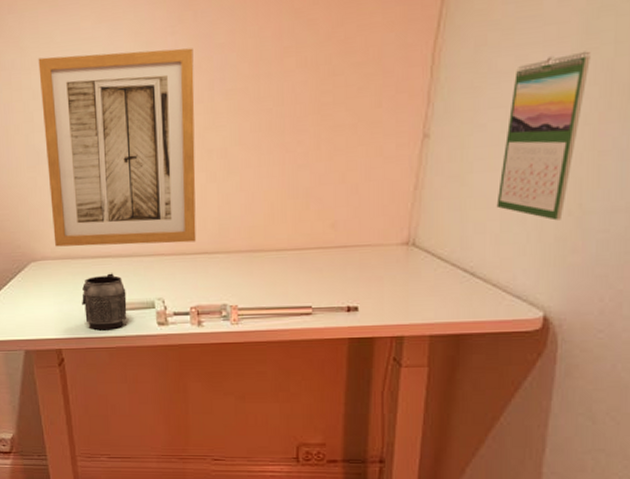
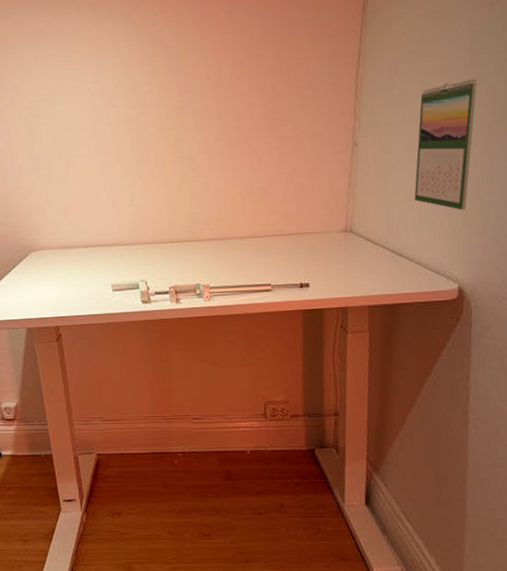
wall art: present [38,48,197,247] -> none [36,76,173,239]
mug: present [82,273,127,330] -> none [76,259,116,309]

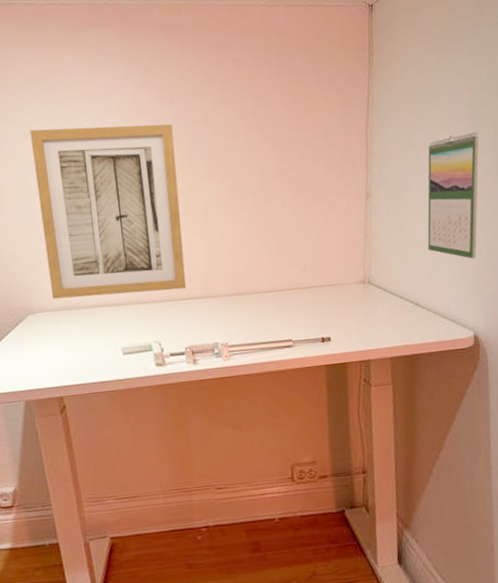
wall art: none [36,76,173,239] -> present [30,124,187,299]

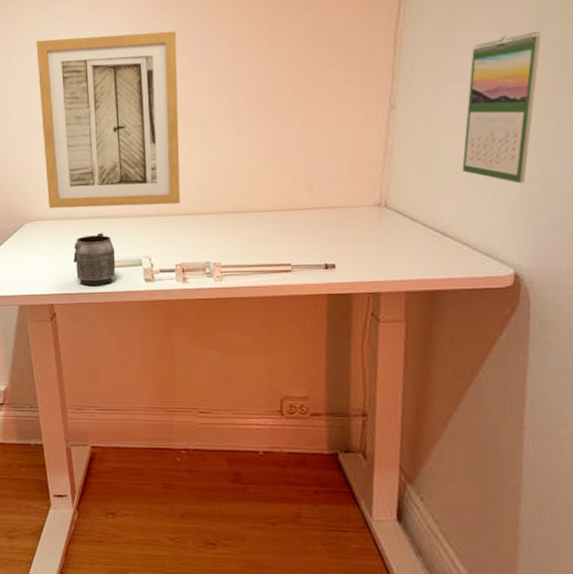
mug: none [81,320,127,375] -> present [73,232,116,287]

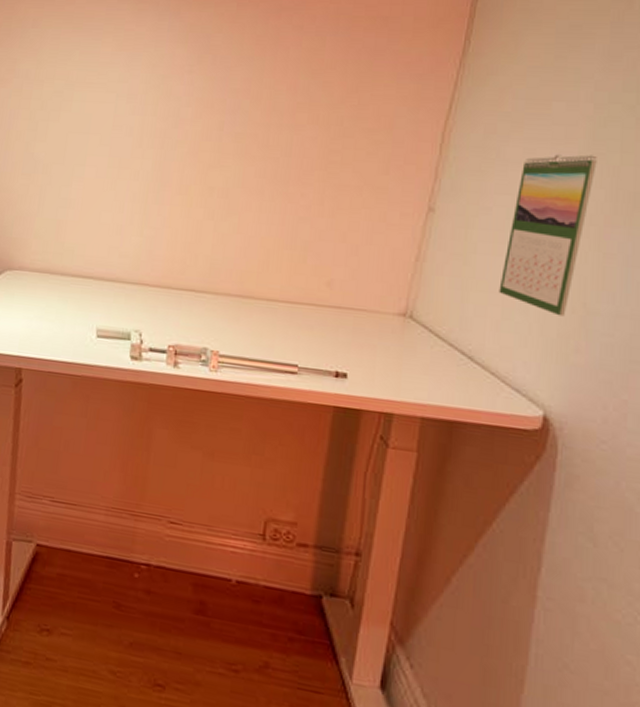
wall art: present [36,31,181,209] -> none [35,72,208,277]
mug: present [73,232,116,287] -> none [53,295,103,356]

